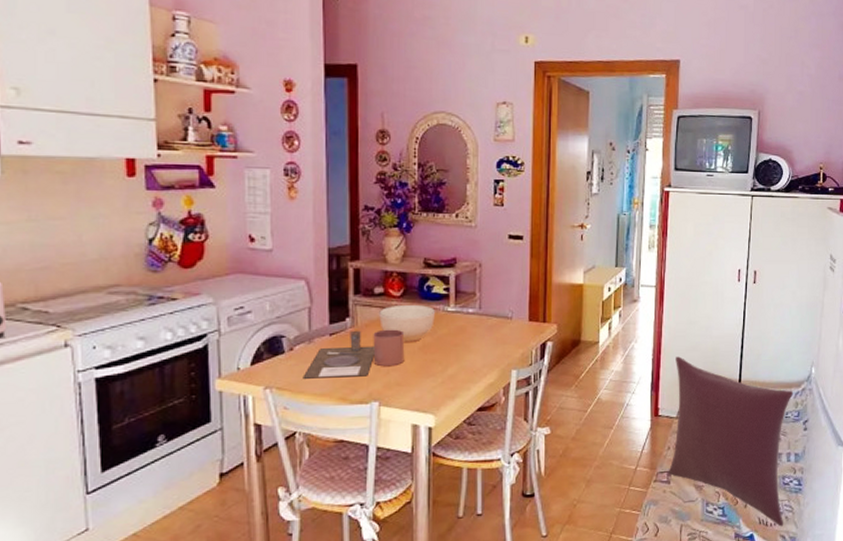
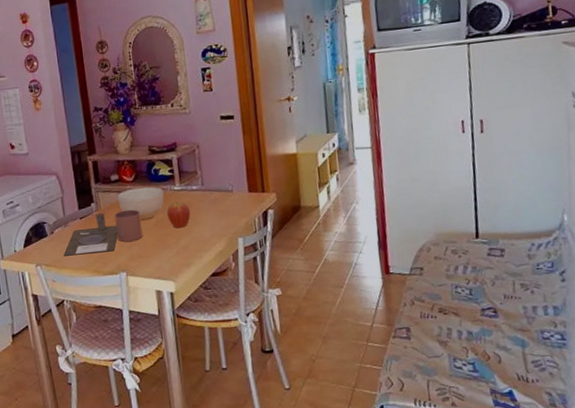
fruit: none [436,325,462,355] -> present [167,202,191,228]
pillow: present [669,356,793,527] -> none [401,214,549,383]

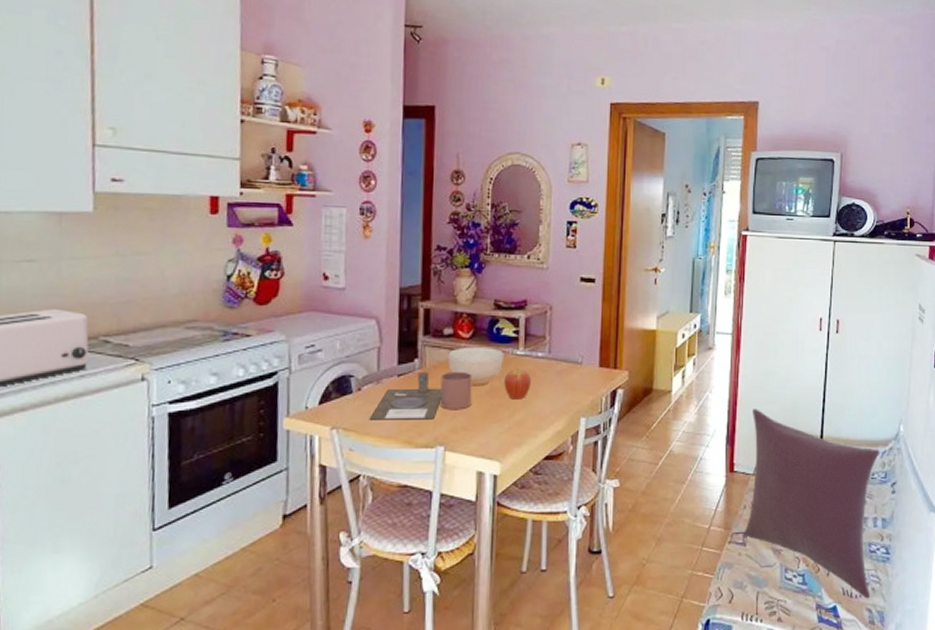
pillow: none [401,214,549,383] -> present [745,409,879,599]

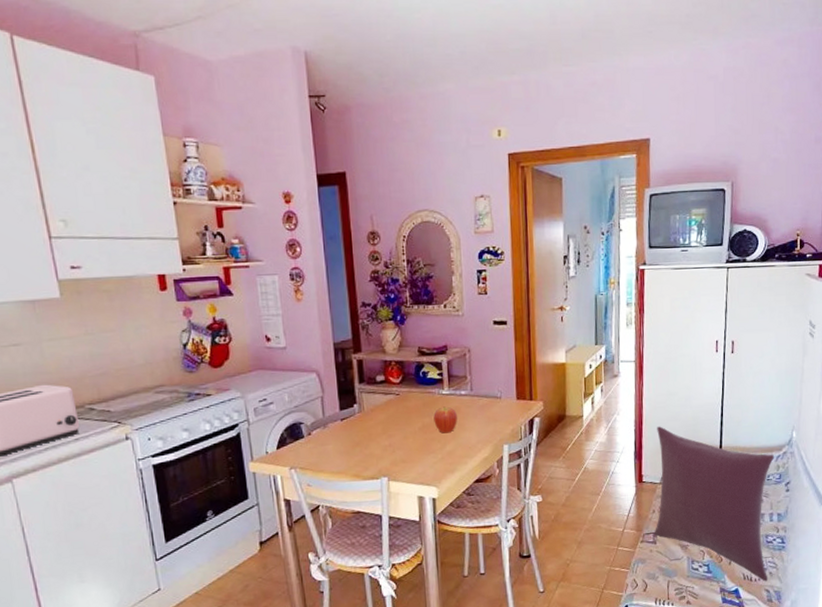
place setting: present [369,371,442,420] -> none [321,414,381,459]
mug: present [440,371,473,410] -> none [378,412,408,446]
bowl: present [446,346,505,386] -> none [381,389,432,425]

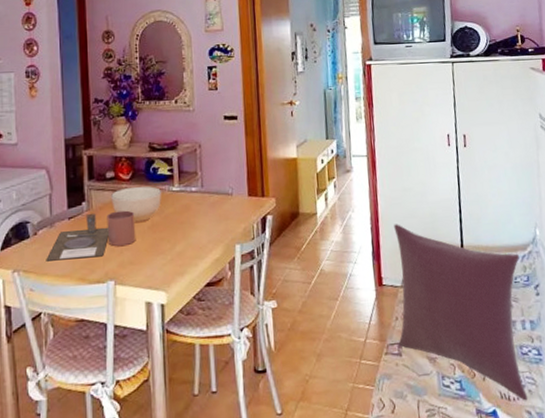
place setting: none [321,414,381,459] -> present [46,213,109,261]
mug: none [378,412,408,446] -> present [107,210,136,247]
bowl: none [381,389,432,425] -> present [110,186,162,223]
fruit: present [433,406,457,434] -> none [163,204,188,233]

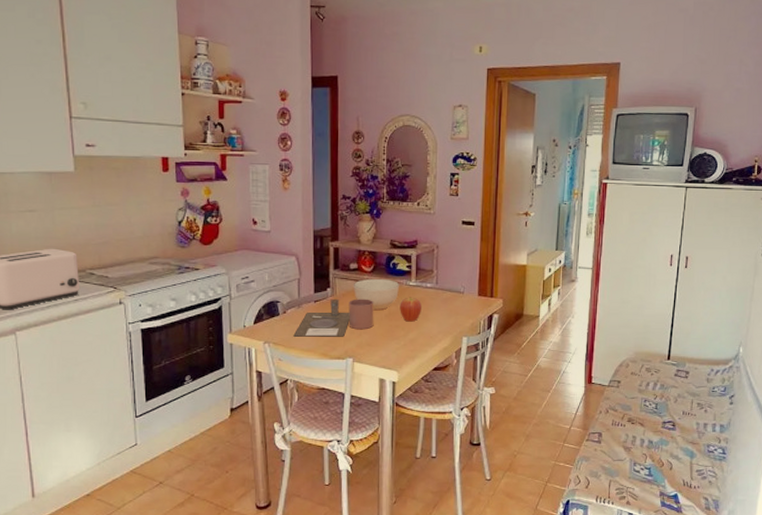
fruit: none [163,204,188,233] -> present [400,297,421,322]
pillow: present [394,224,529,401] -> none [600,331,720,490]

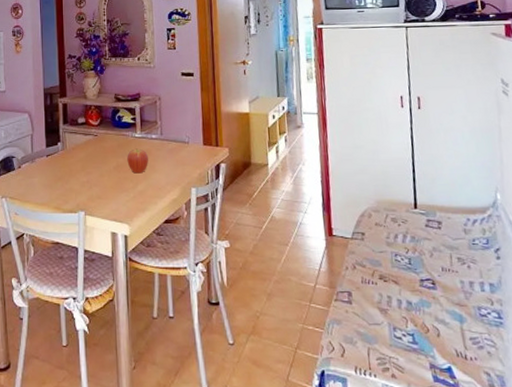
place setting: present [293,298,350,337] -> none [28,152,80,191]
mug: present [348,299,374,330] -> none [78,152,103,183]
bowl: present [353,278,400,311] -> none [81,131,126,163]

